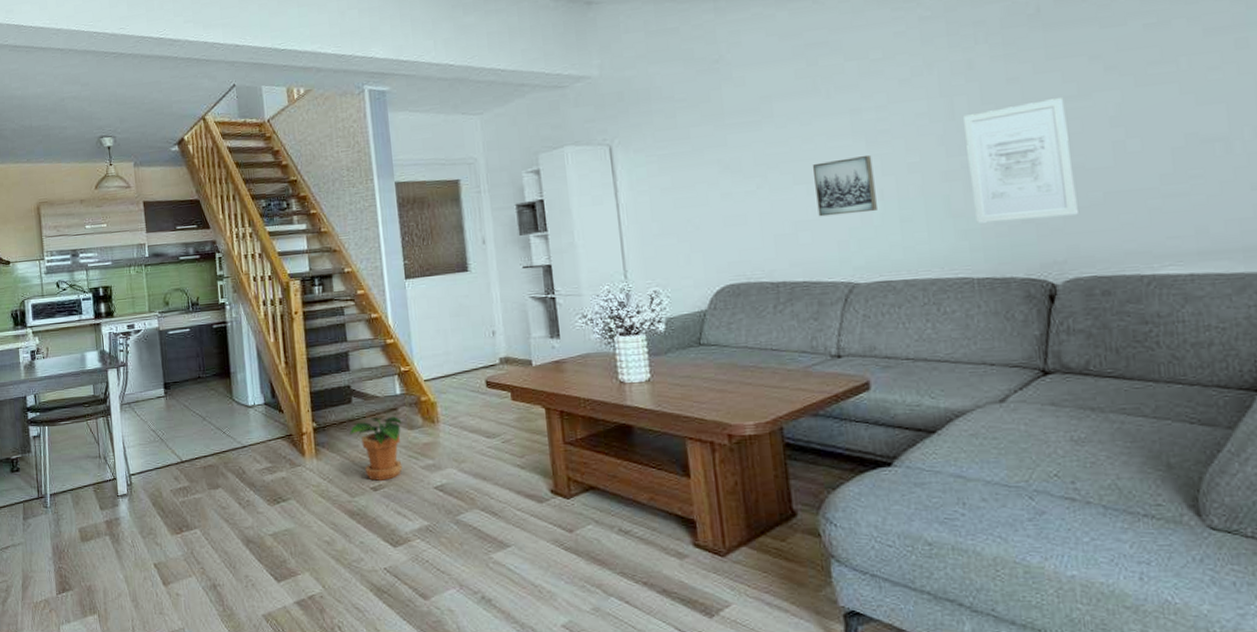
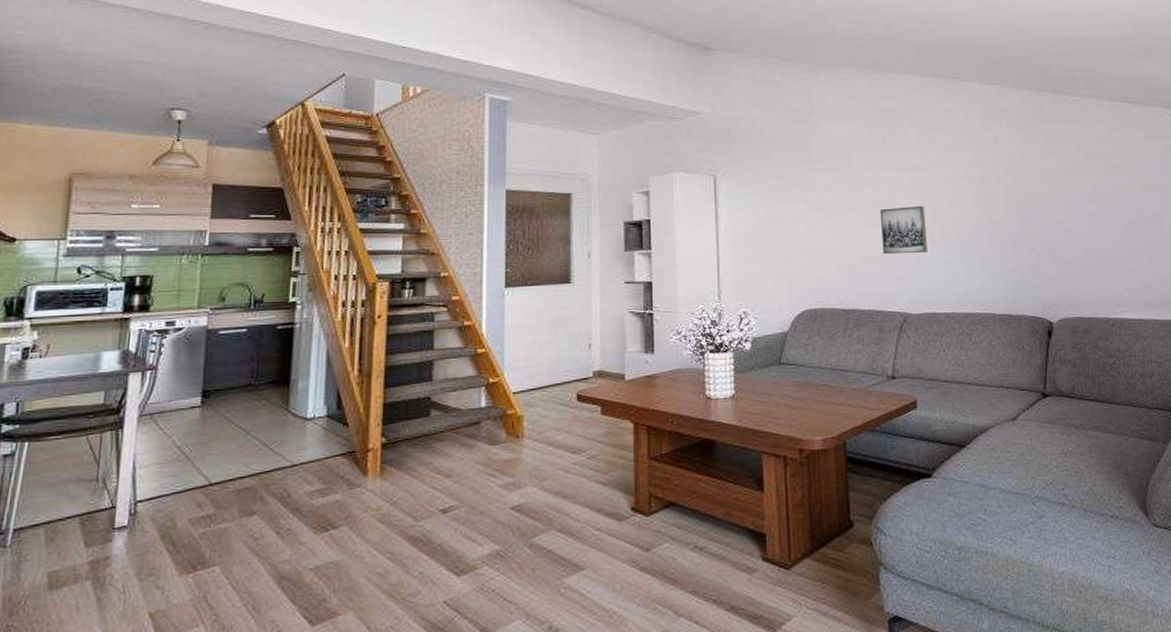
potted plant: present [349,415,403,481] -> none [423,430,484,502]
wall art: present [963,98,1078,224] -> none [991,175,1067,269]

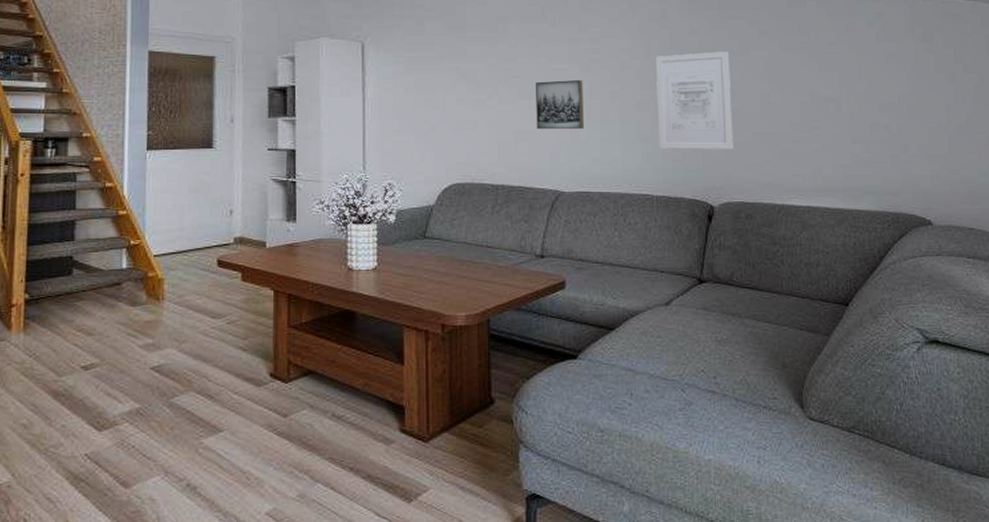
wall art: none [991,175,1067,269] -> present [656,51,733,149]

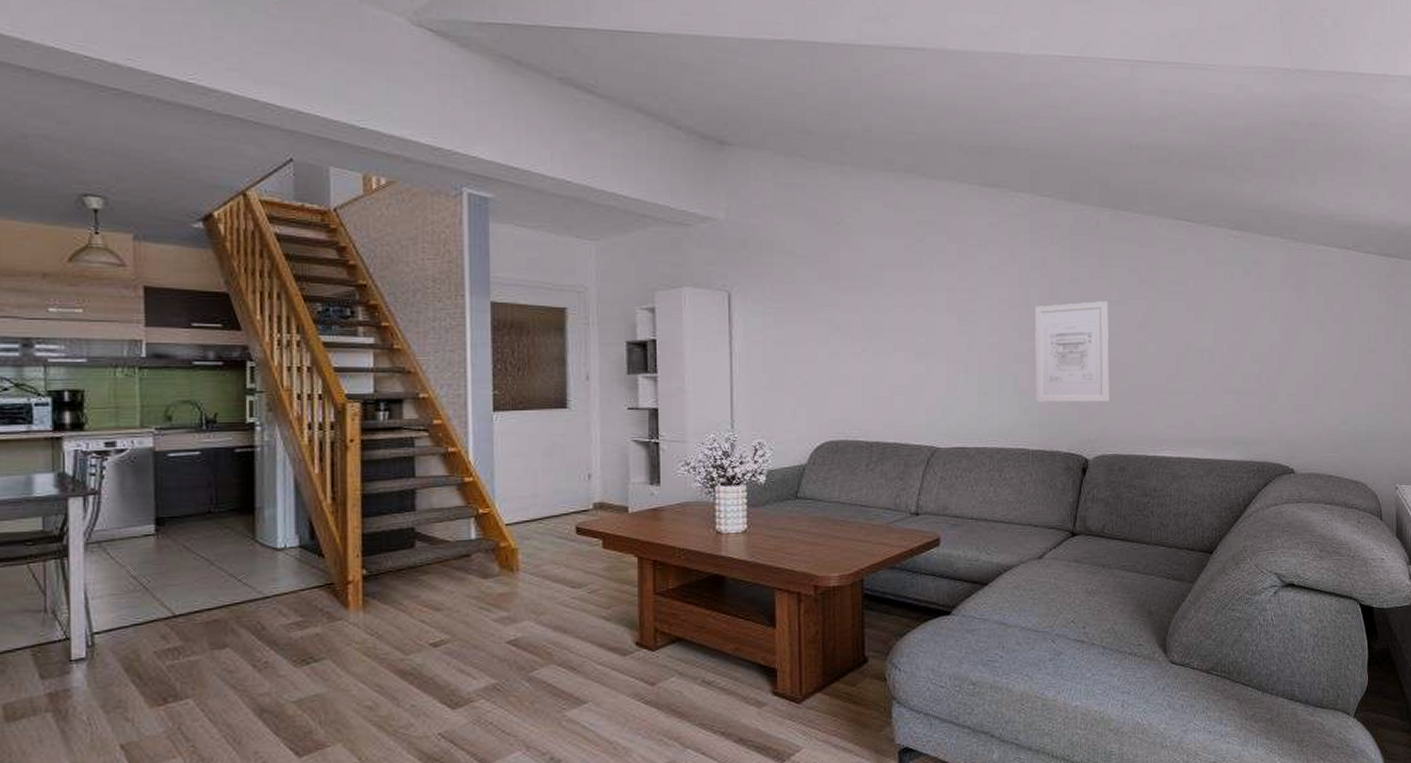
wall art: present [536,79,584,130] -> none [912,331,961,384]

